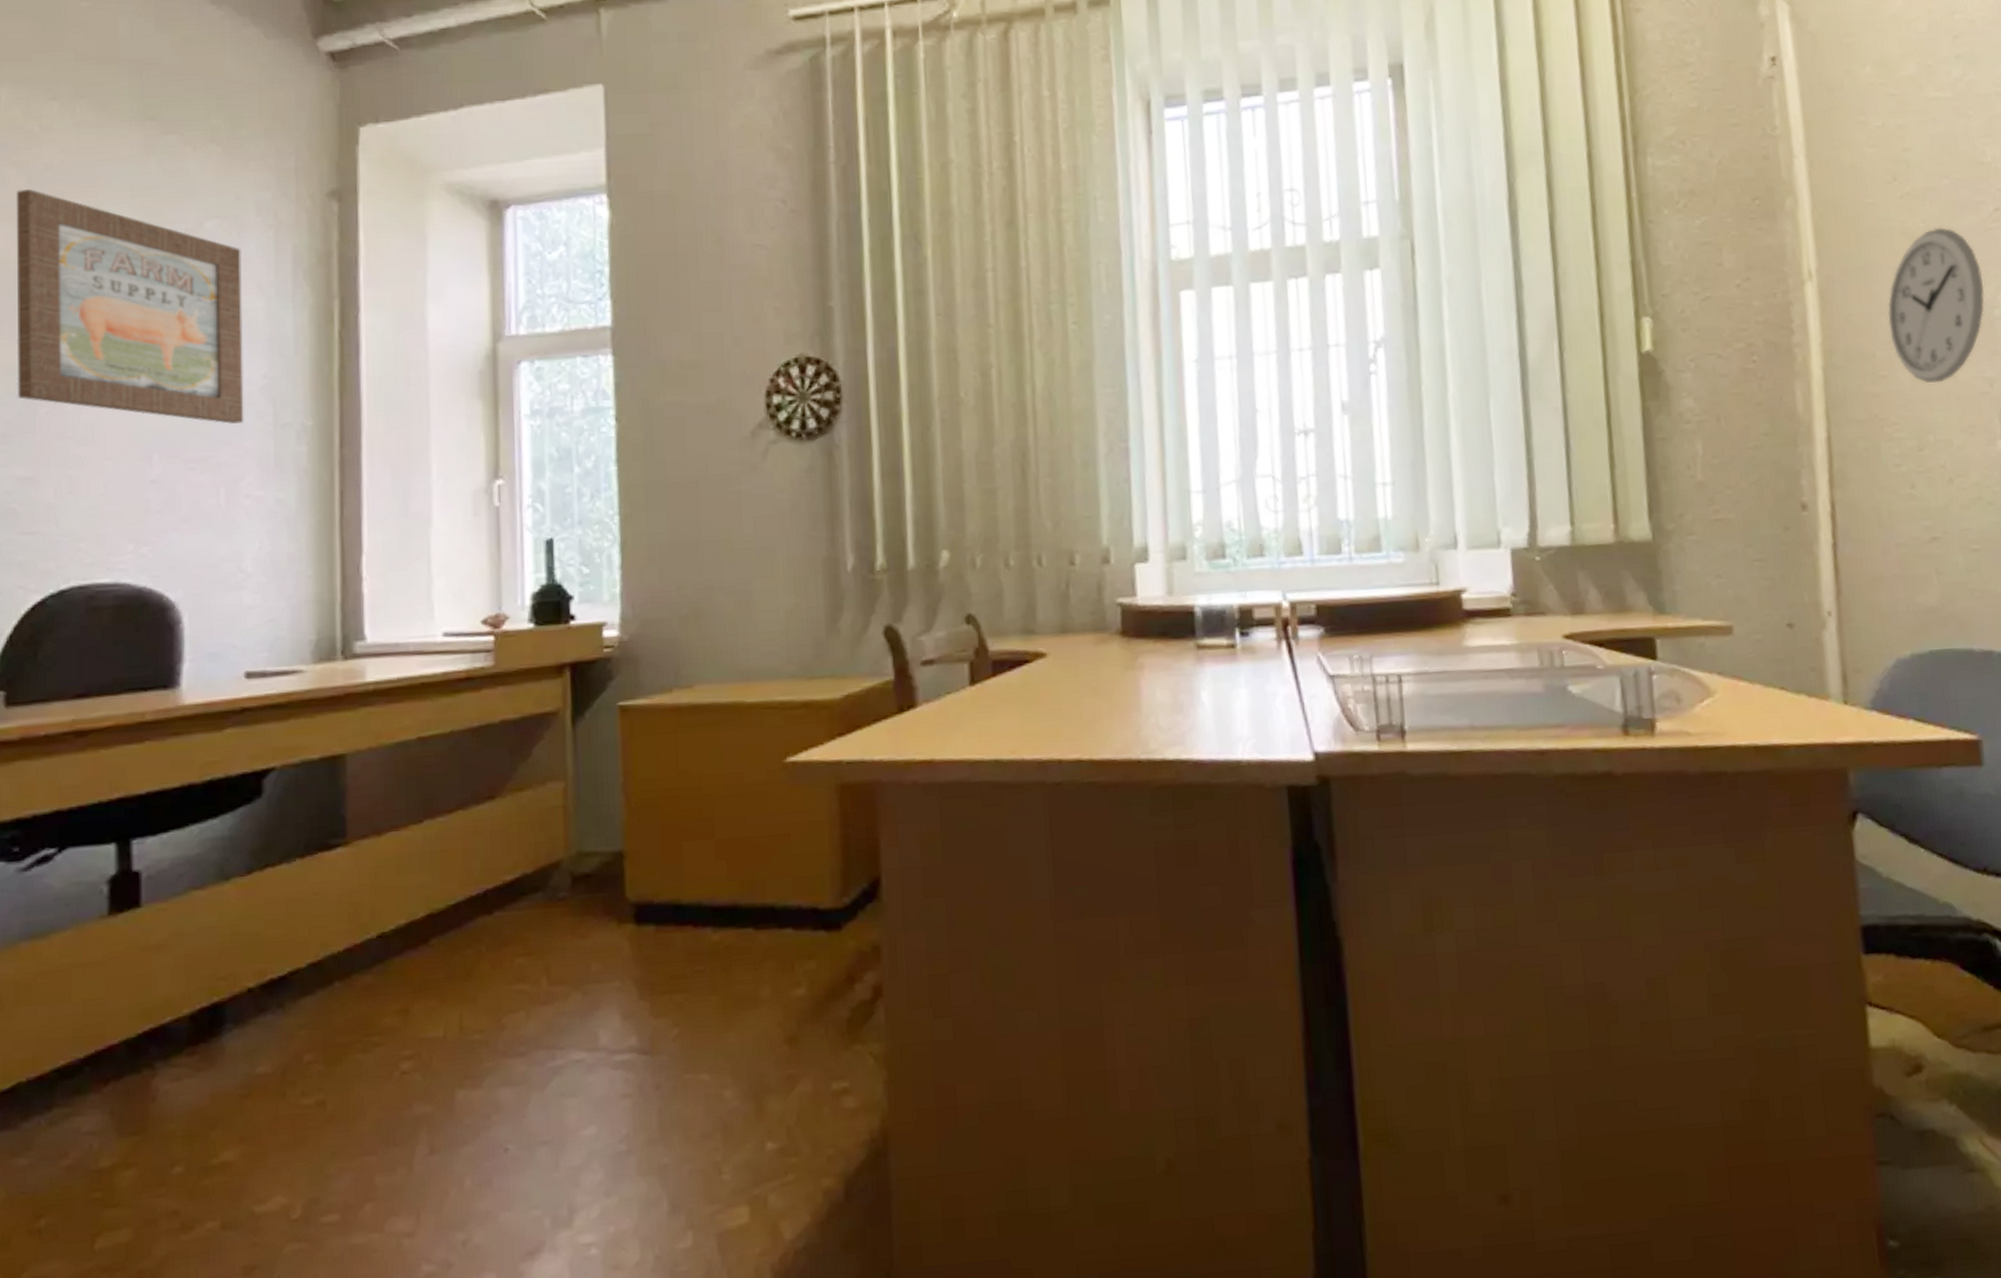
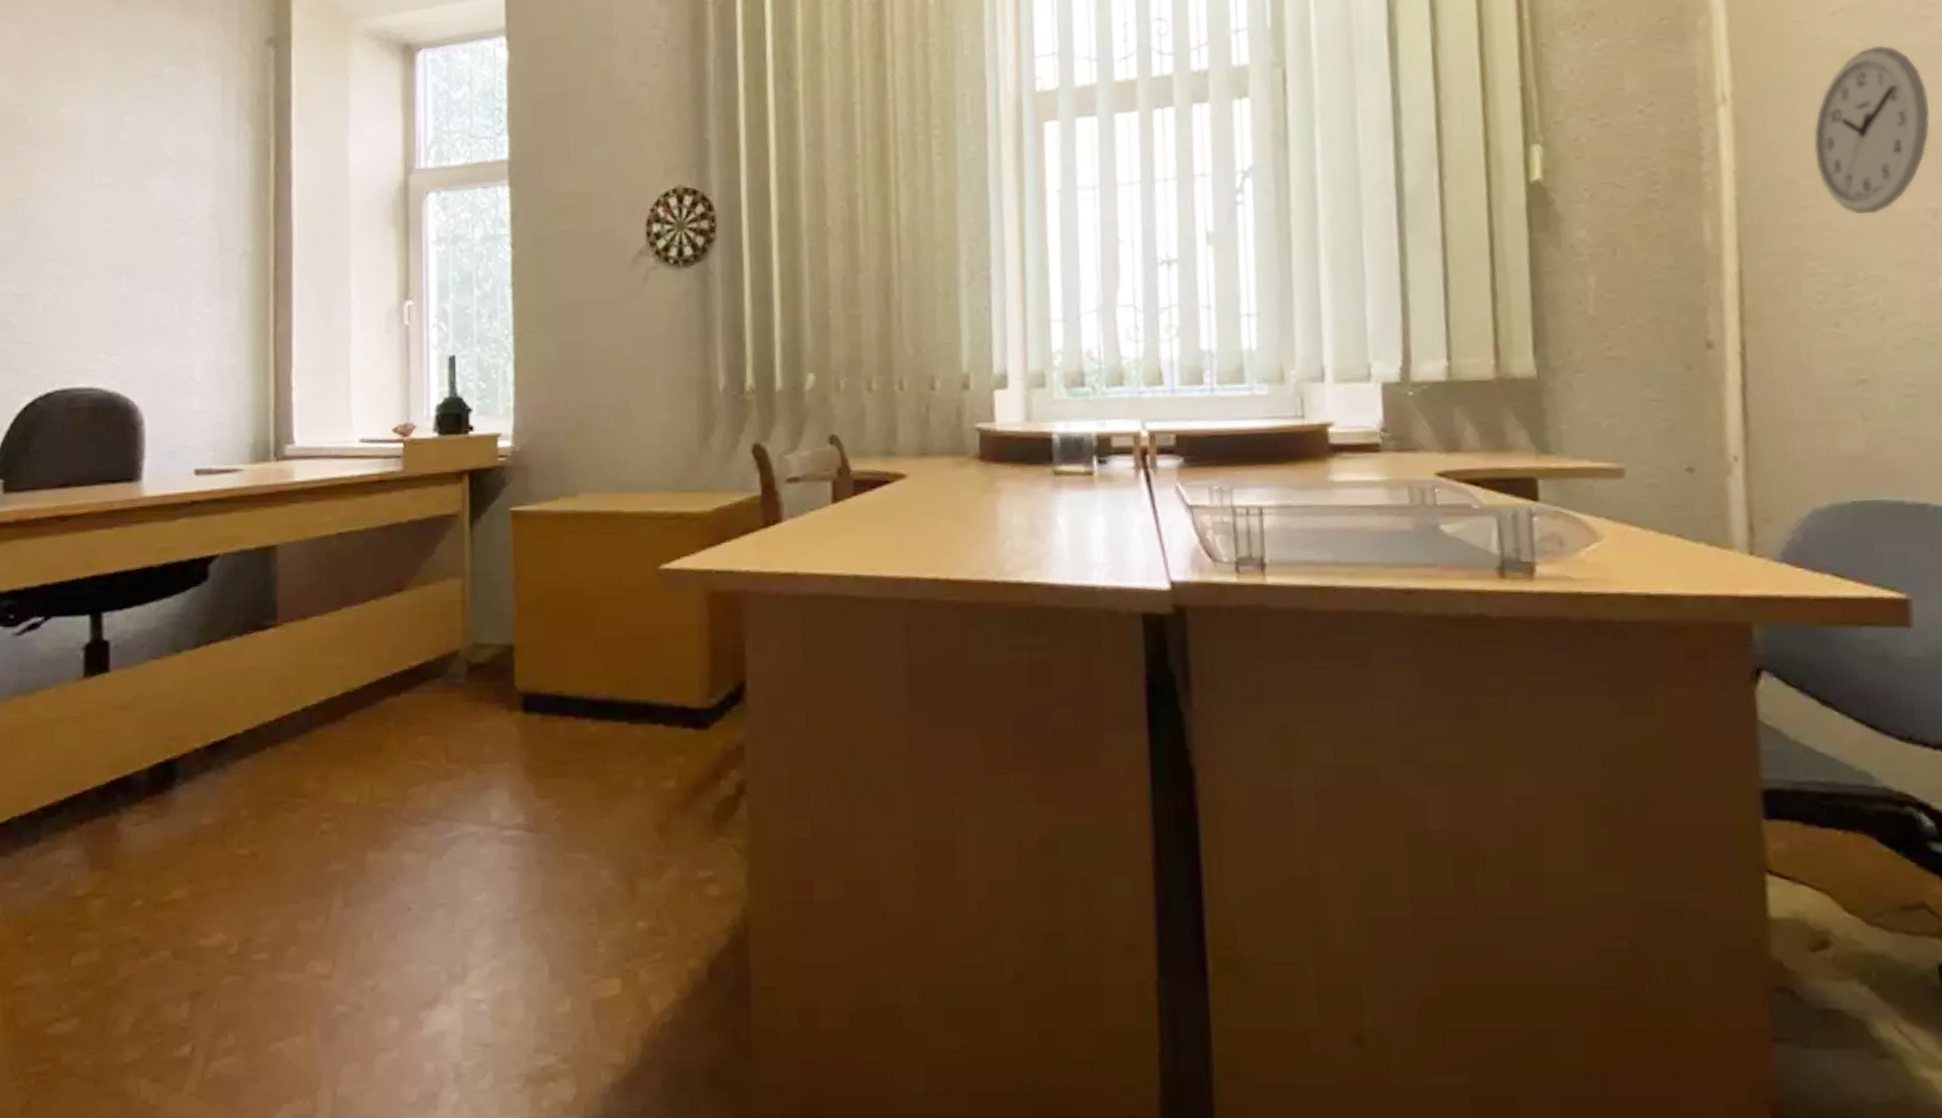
wall art: present [16,188,244,424] -> none [13,41,195,249]

